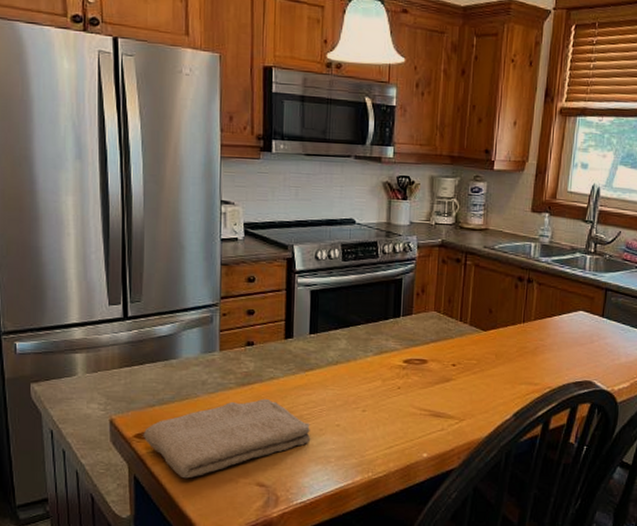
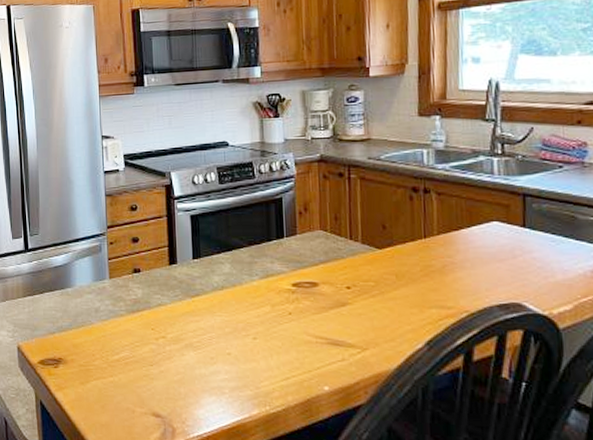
washcloth: present [143,398,311,479] -> none [46,325,203,406]

